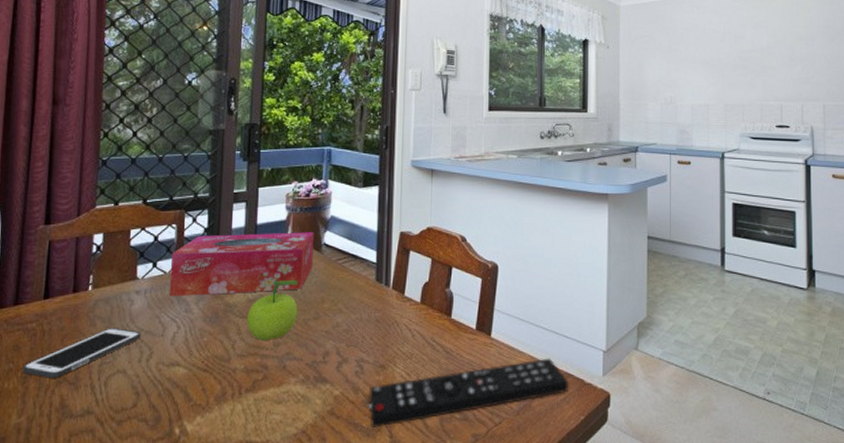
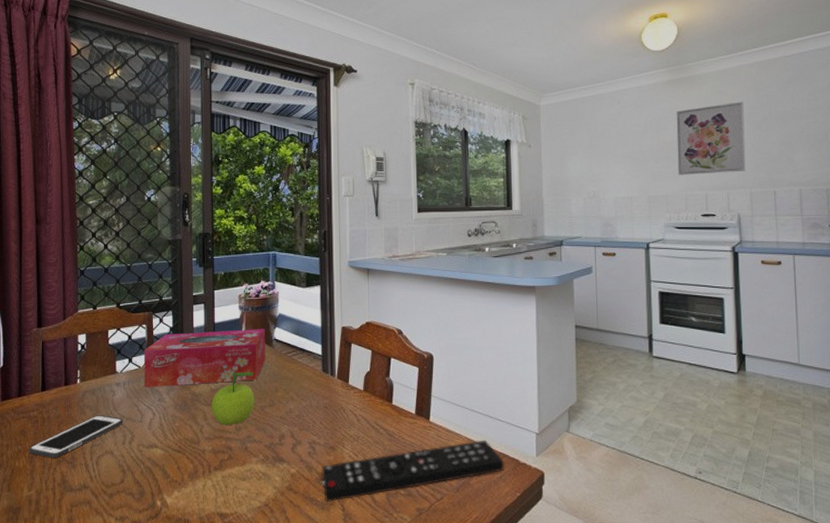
wall art: none [754,13,820,85] -> present [676,101,746,175]

